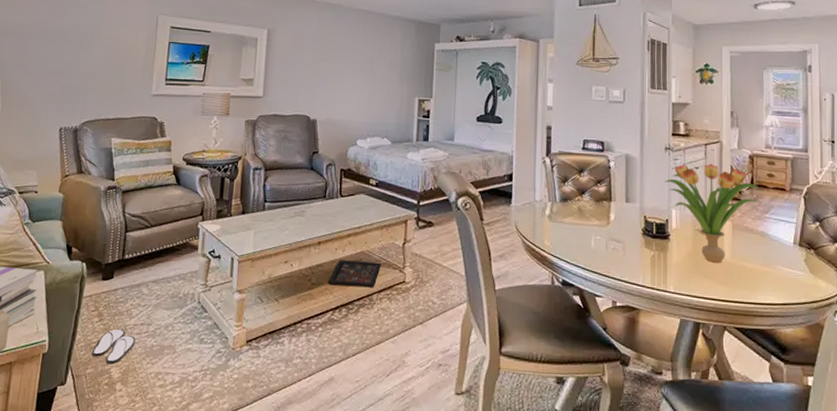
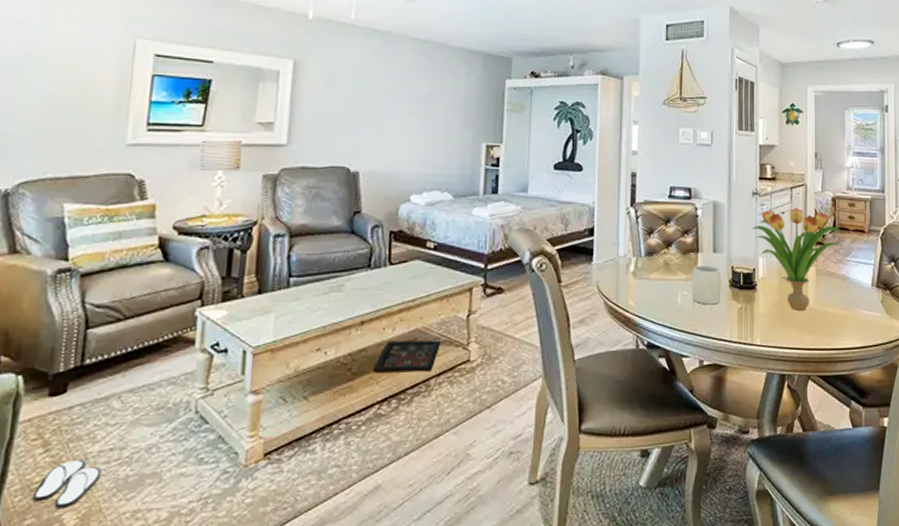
mug: none [604,212,634,251] -> present [691,265,721,305]

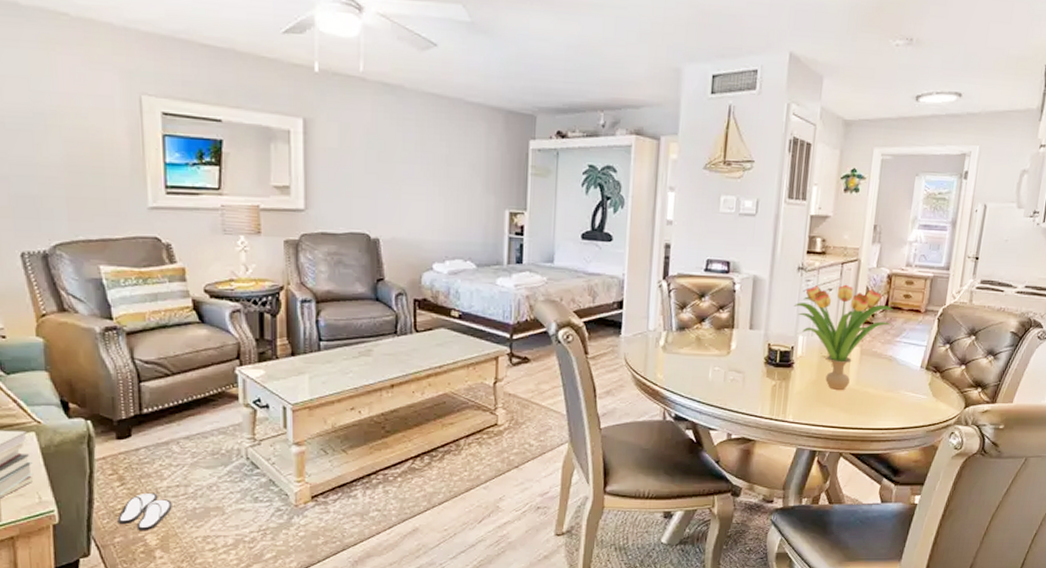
decorative tray: present [373,340,441,373] -> none [405,404,469,433]
mug: present [691,265,721,305] -> none [723,341,756,381]

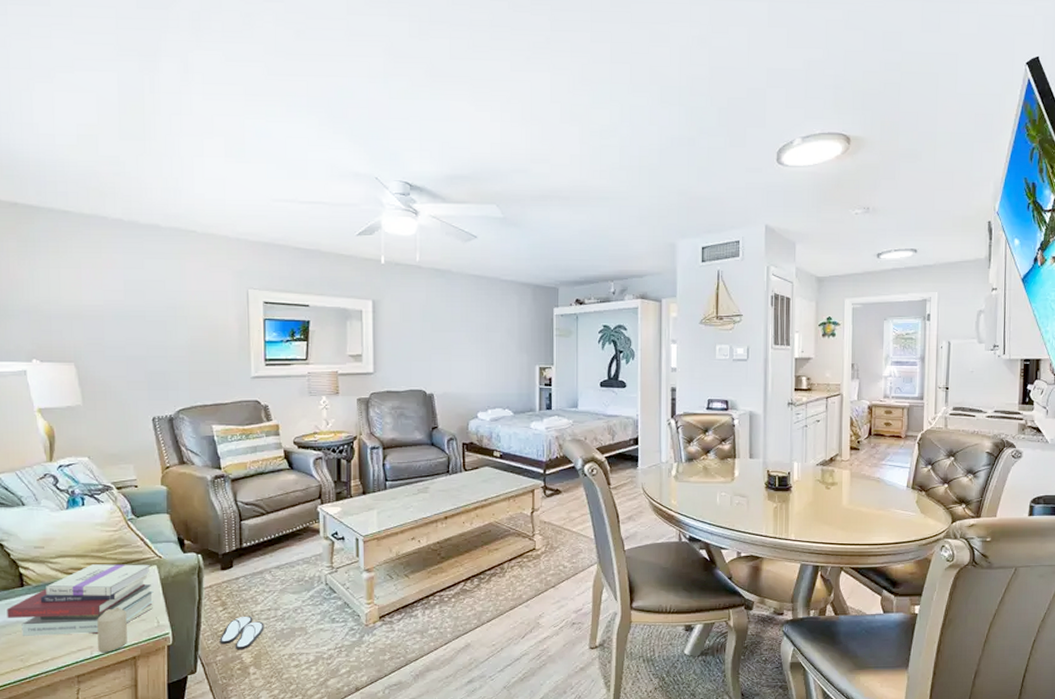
flower arrangement: present [793,284,893,390] -> none [787,416,877,510]

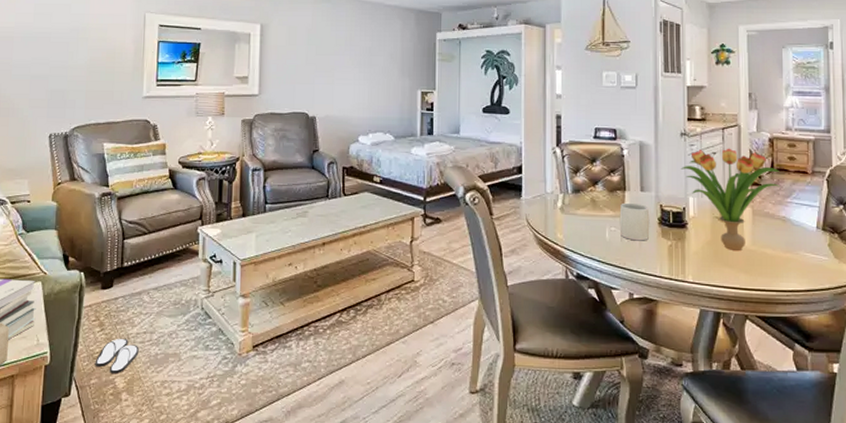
mug: none [729,469,758,504] -> present [619,202,650,241]
flower arrangement: none [787,416,877,510] -> present [680,148,781,250]

